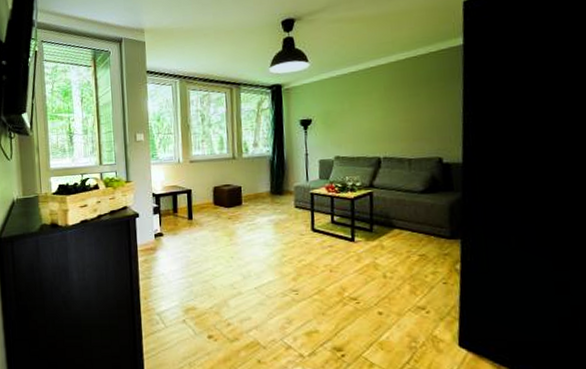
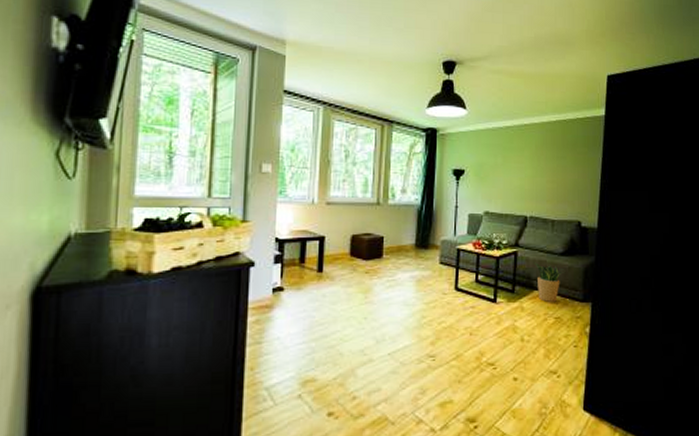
potted plant: none [391,201,426,240] -> present [533,262,564,302]

